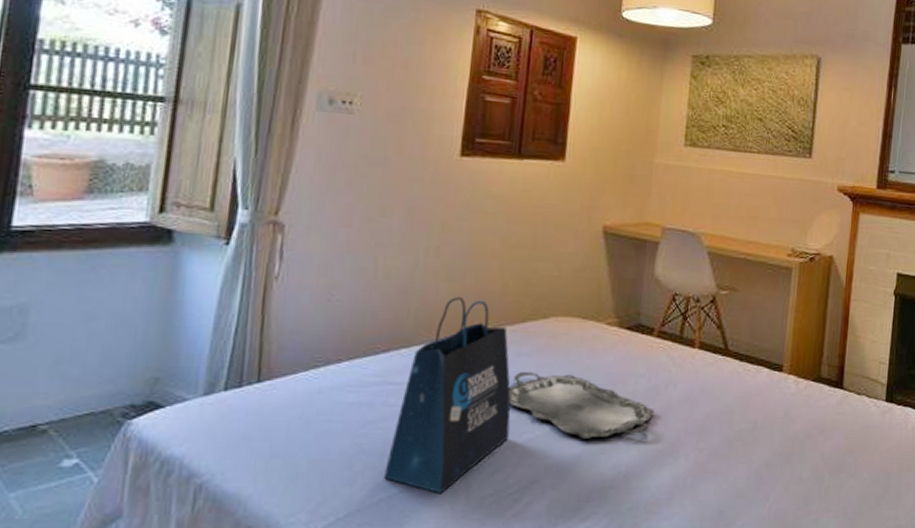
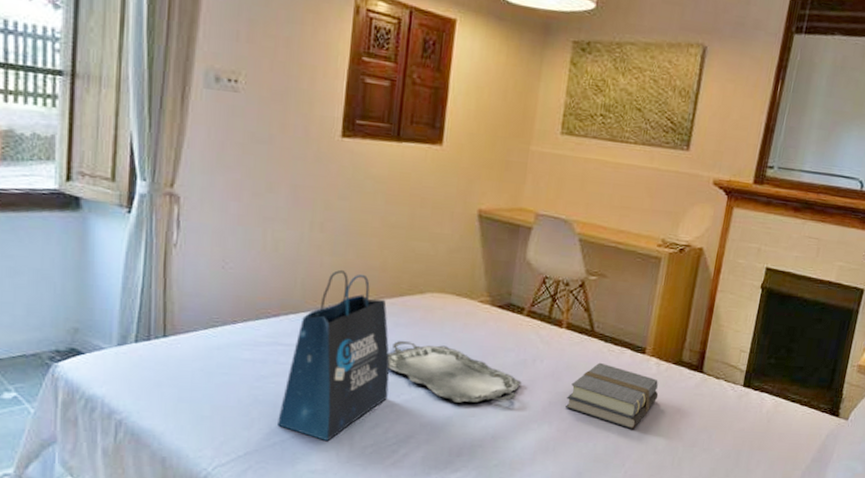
book: none [702,383,800,457] -> present [565,362,659,429]

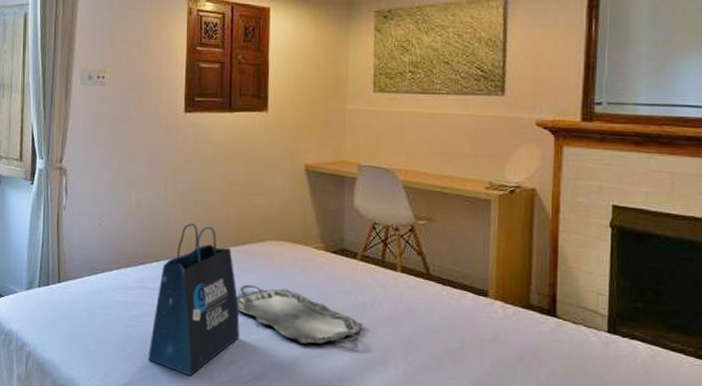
book: present [565,362,659,429] -> none [410,305,510,376]

